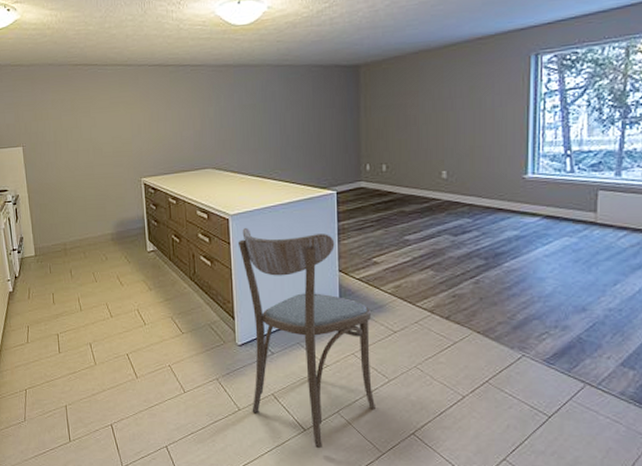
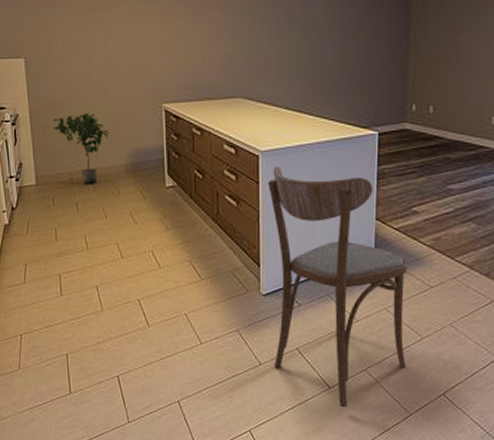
potted plant: none [48,190,96,253] -> present [53,113,109,184]

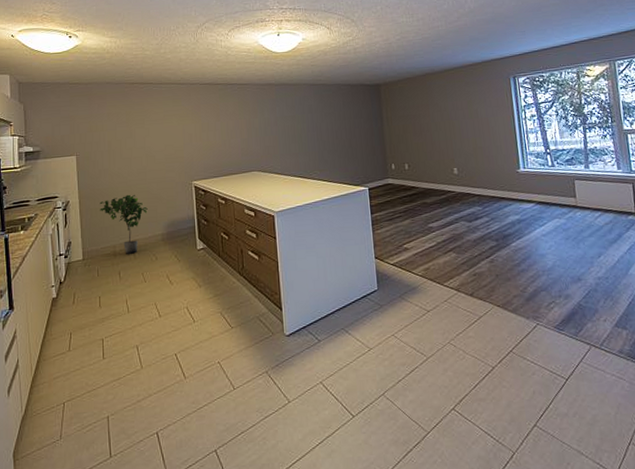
dining chair: present [267,166,407,408] -> none [283,222,417,435]

